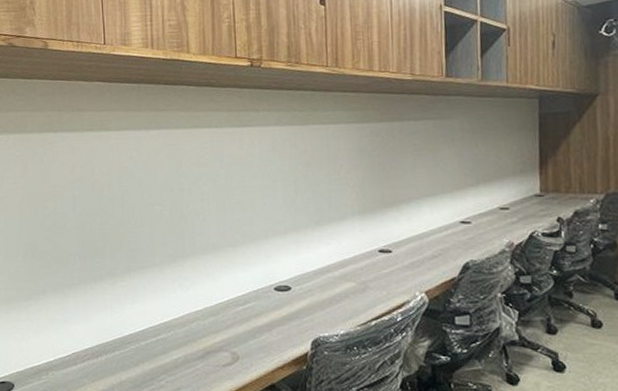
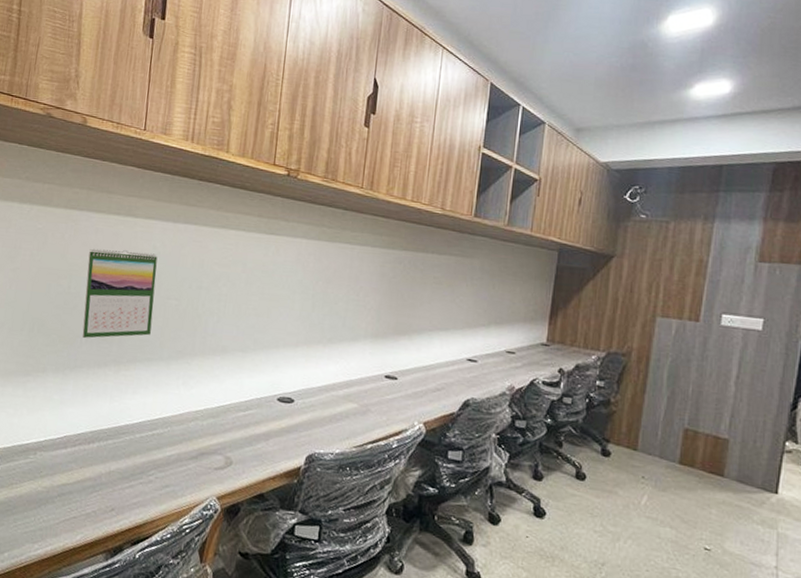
calendar: none [69,163,140,255] -> present [82,248,158,338]

